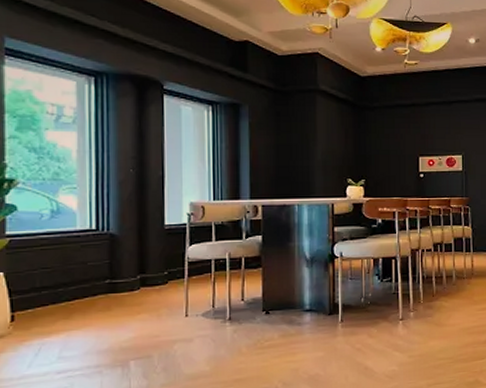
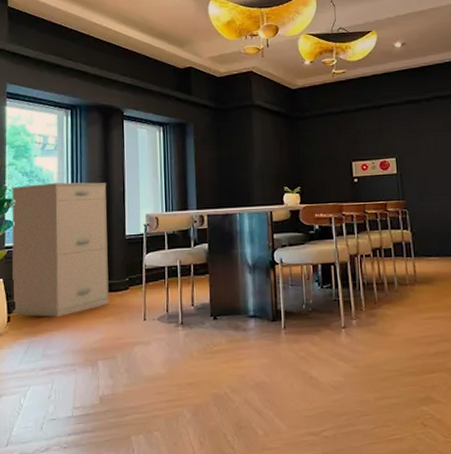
filing cabinet: none [14,162,143,315] -> present [12,182,109,317]

